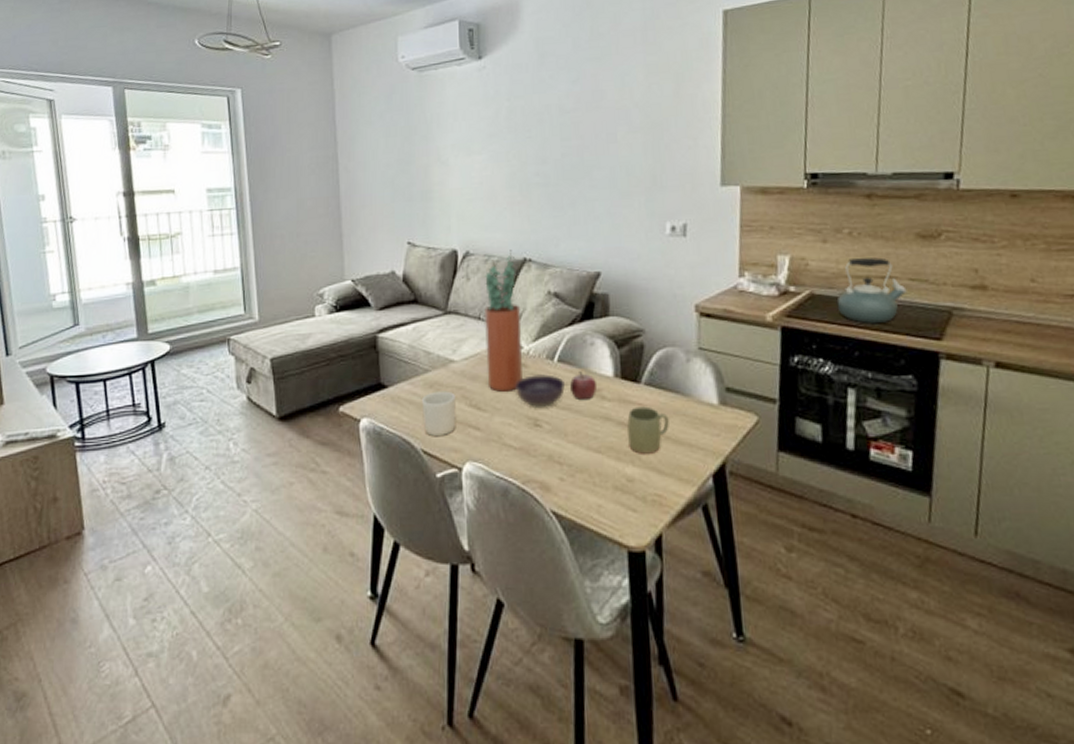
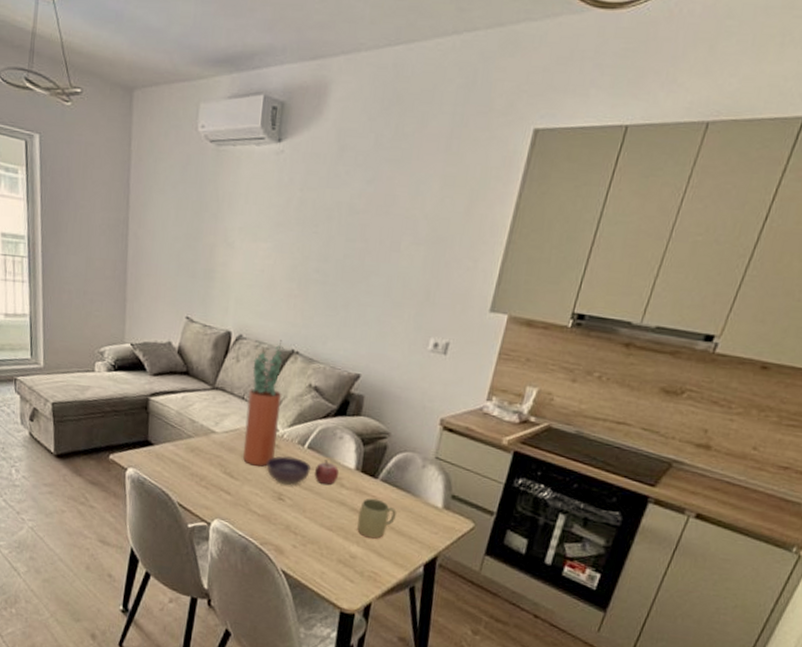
mug: present [421,391,456,437] -> none [181,455,213,494]
kettle: present [836,257,907,325] -> none [569,401,637,464]

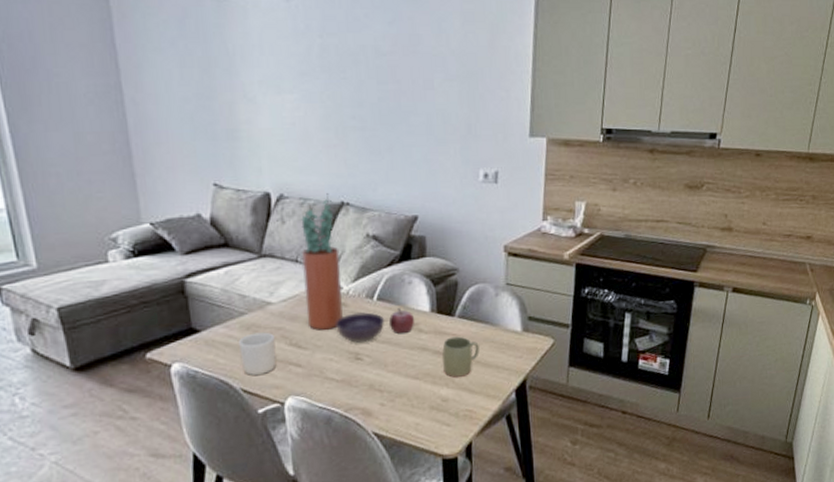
mug: none [181,455,213,494] -> present [238,332,277,376]

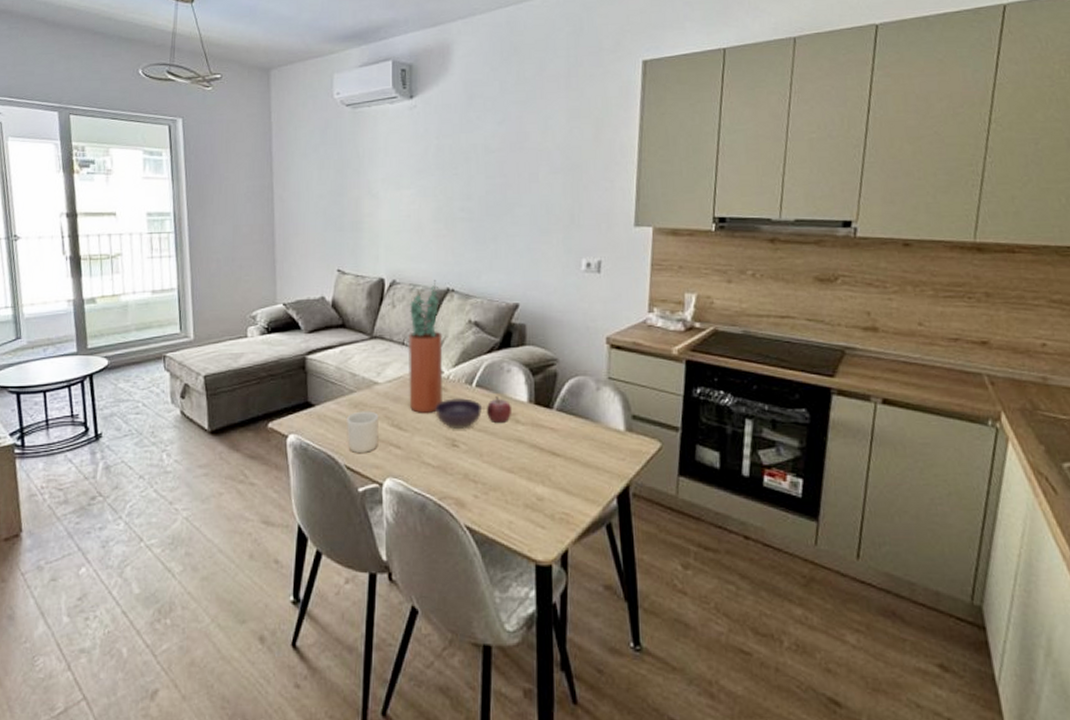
mug: present [442,336,479,378] -> none [539,431,578,475]

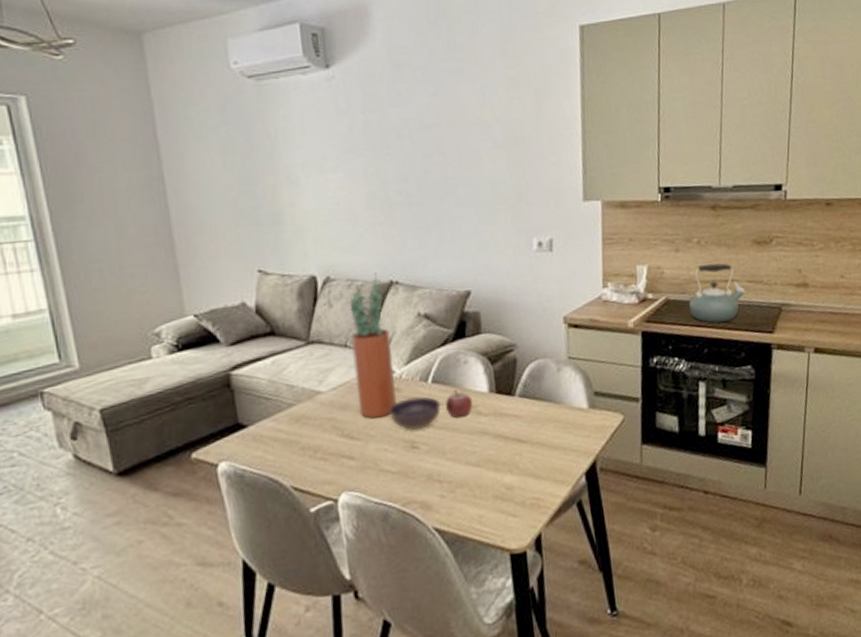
mug: present [346,411,379,454] -> none [287,423,328,472]
kettle: none [738,298,804,361] -> present [688,263,746,324]

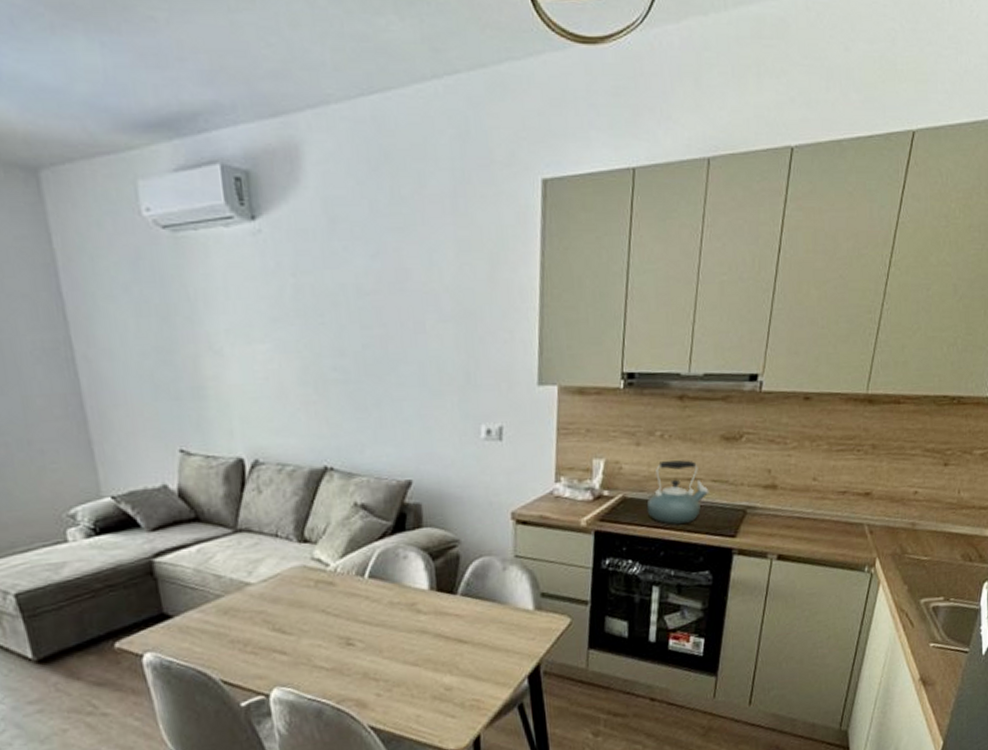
vase: present [349,273,396,419] -> none [279,457,331,614]
bowl: present [389,396,441,430] -> none [323,591,378,627]
fruit: present [445,390,473,418] -> none [382,586,413,615]

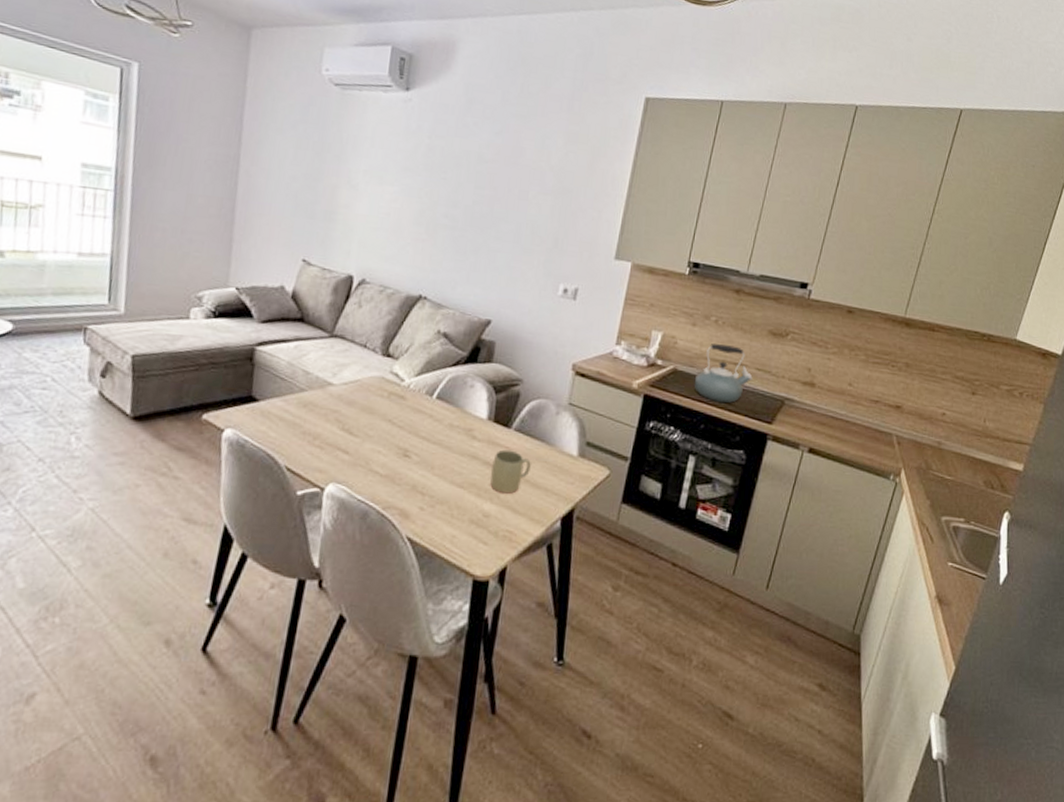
mug: none [444,616,486,663] -> present [490,449,531,494]

